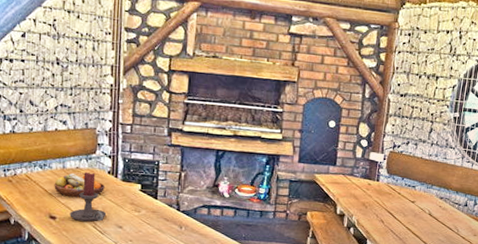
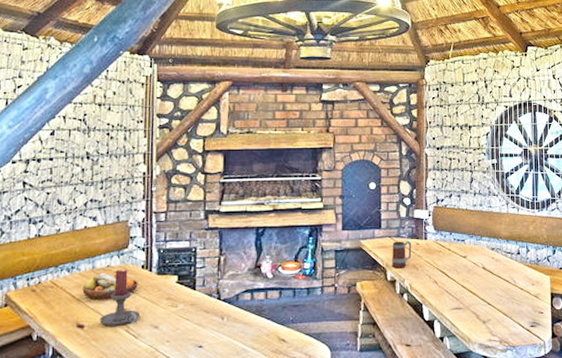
beer mug: none [342,179,364,205] -> present [392,240,412,269]

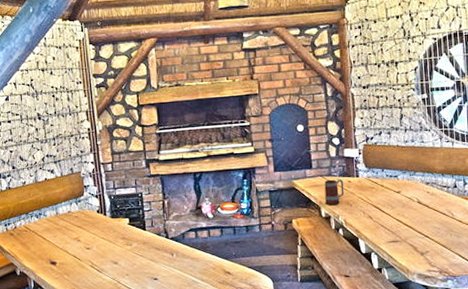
fruit bowl: present [82,273,138,300] -> none [50,218,96,241]
candle holder: present [99,270,141,326] -> none [68,215,102,263]

